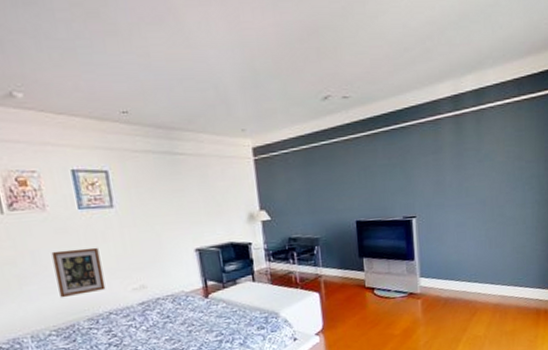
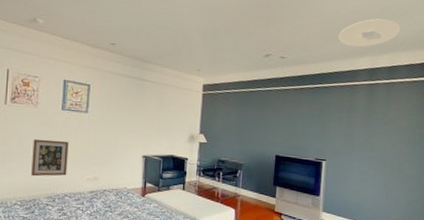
ceiling light: none [410,29,484,71] -> present [338,18,401,47]

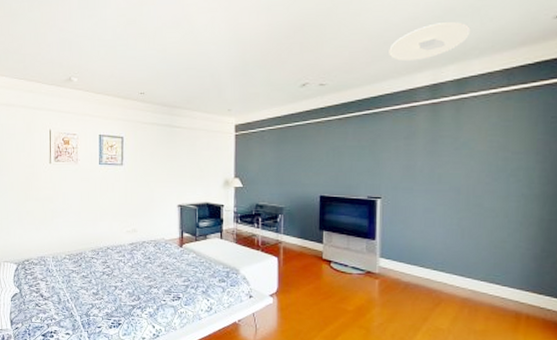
wall art: present [31,139,69,177] -> none [76,194,108,231]

